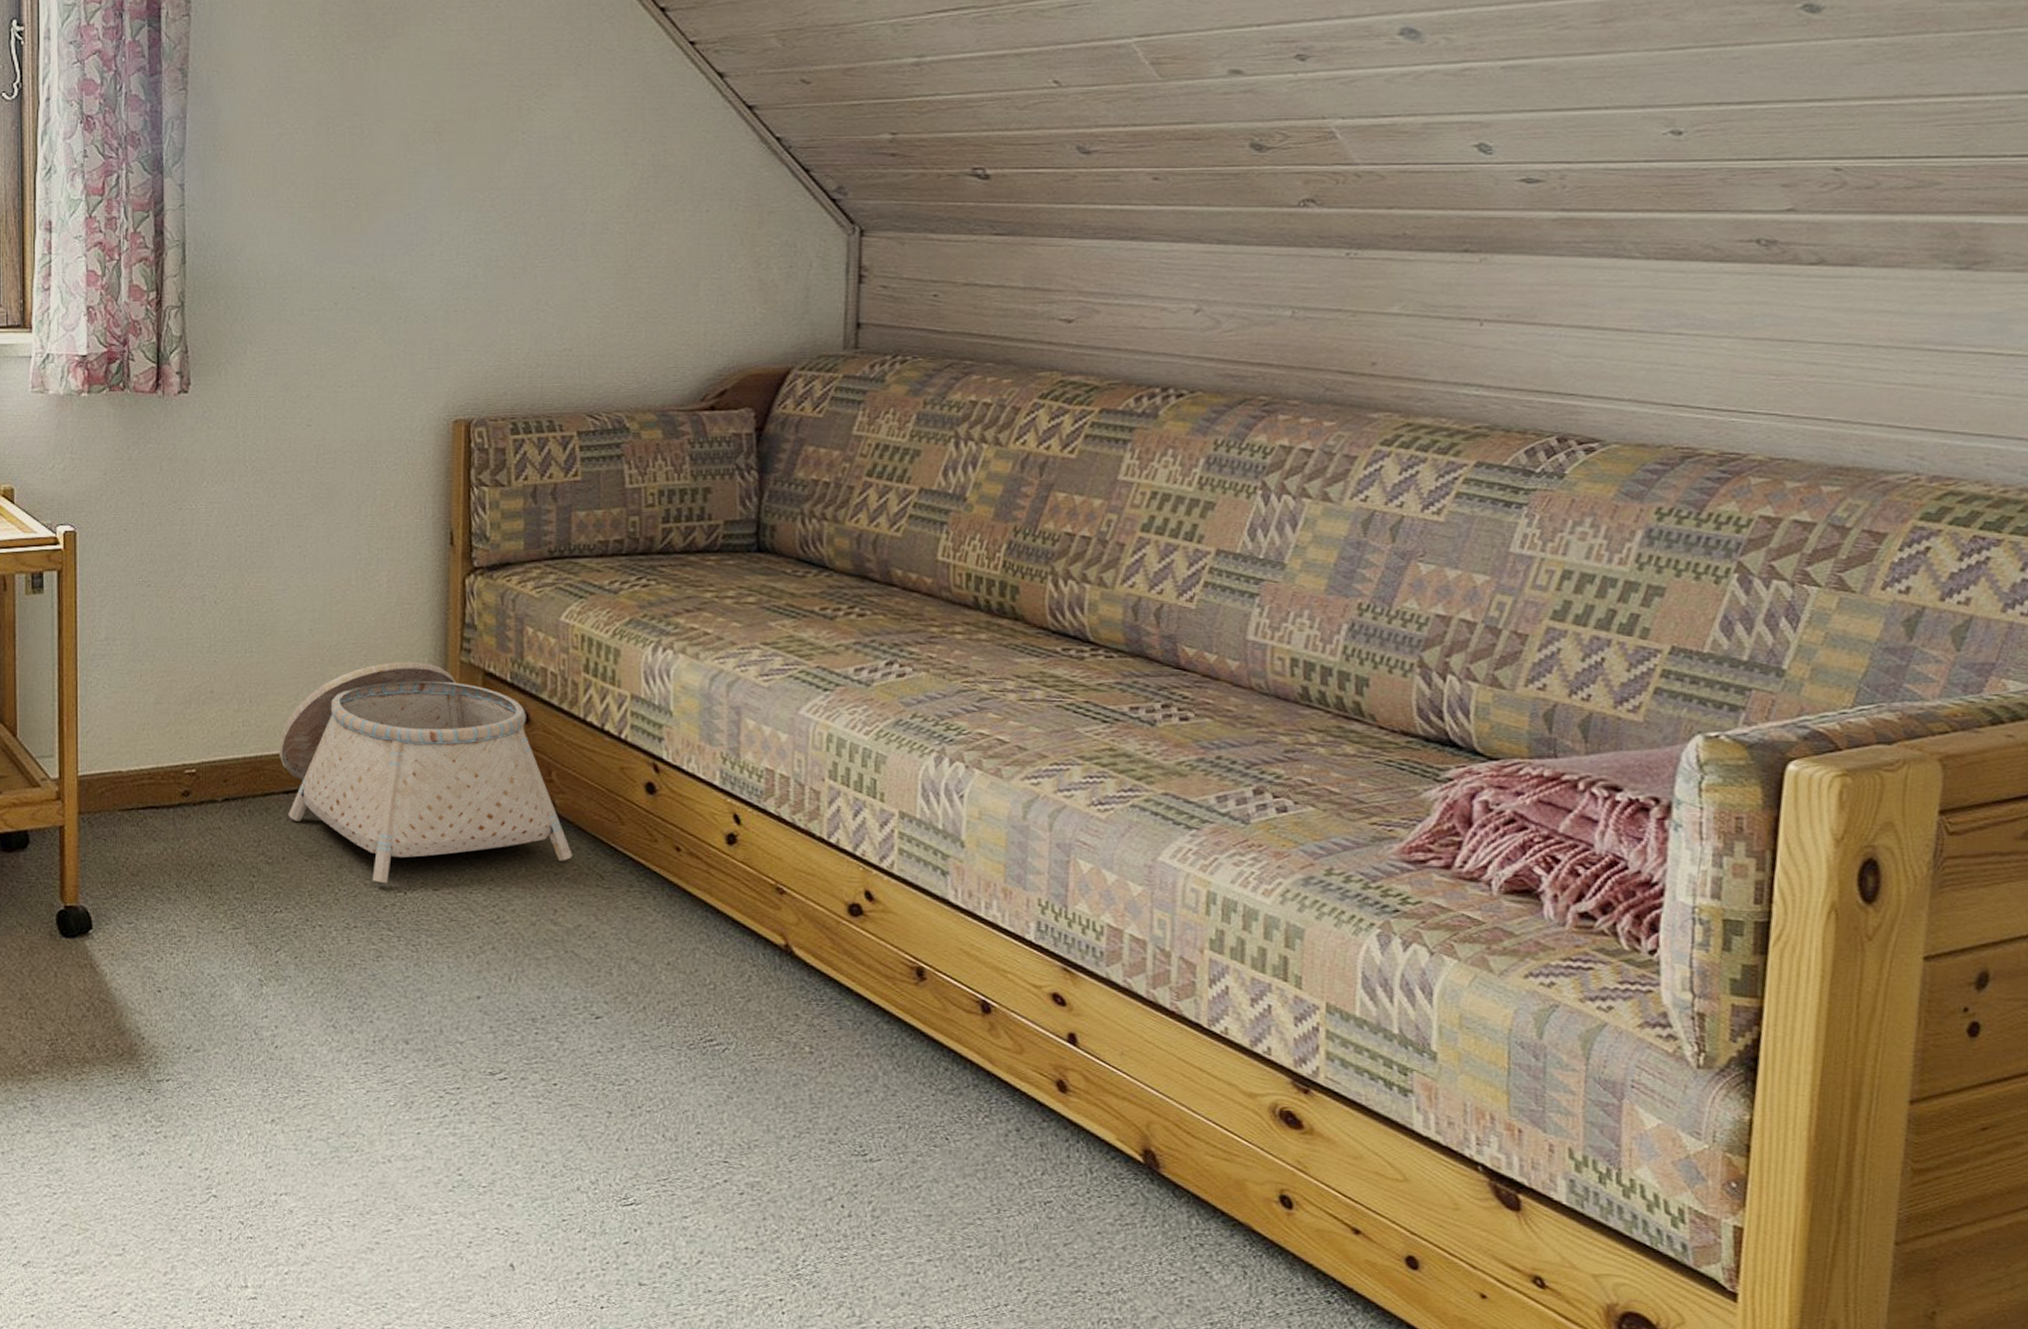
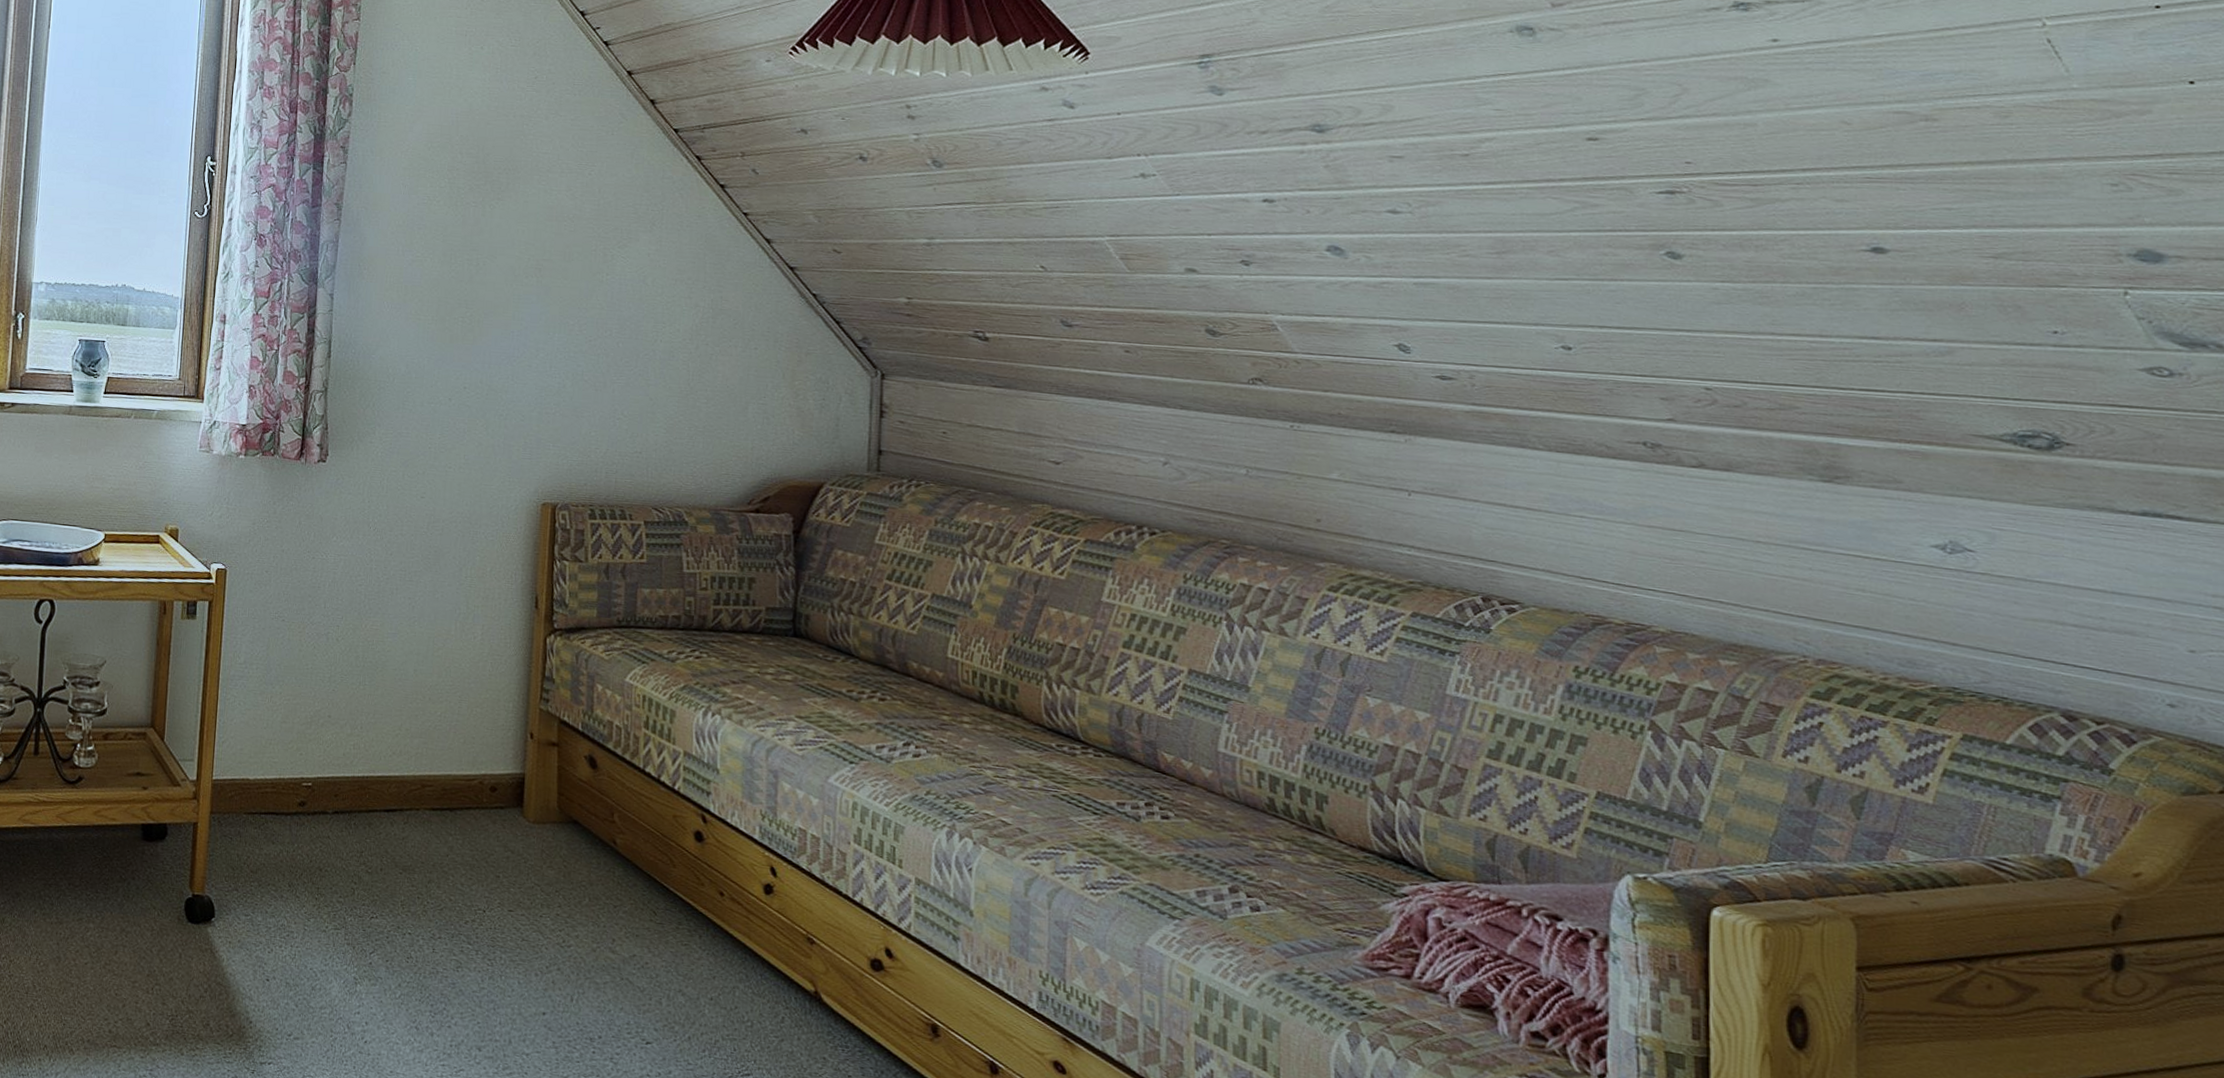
basket: present [278,661,573,884] -> none [382,704,630,901]

